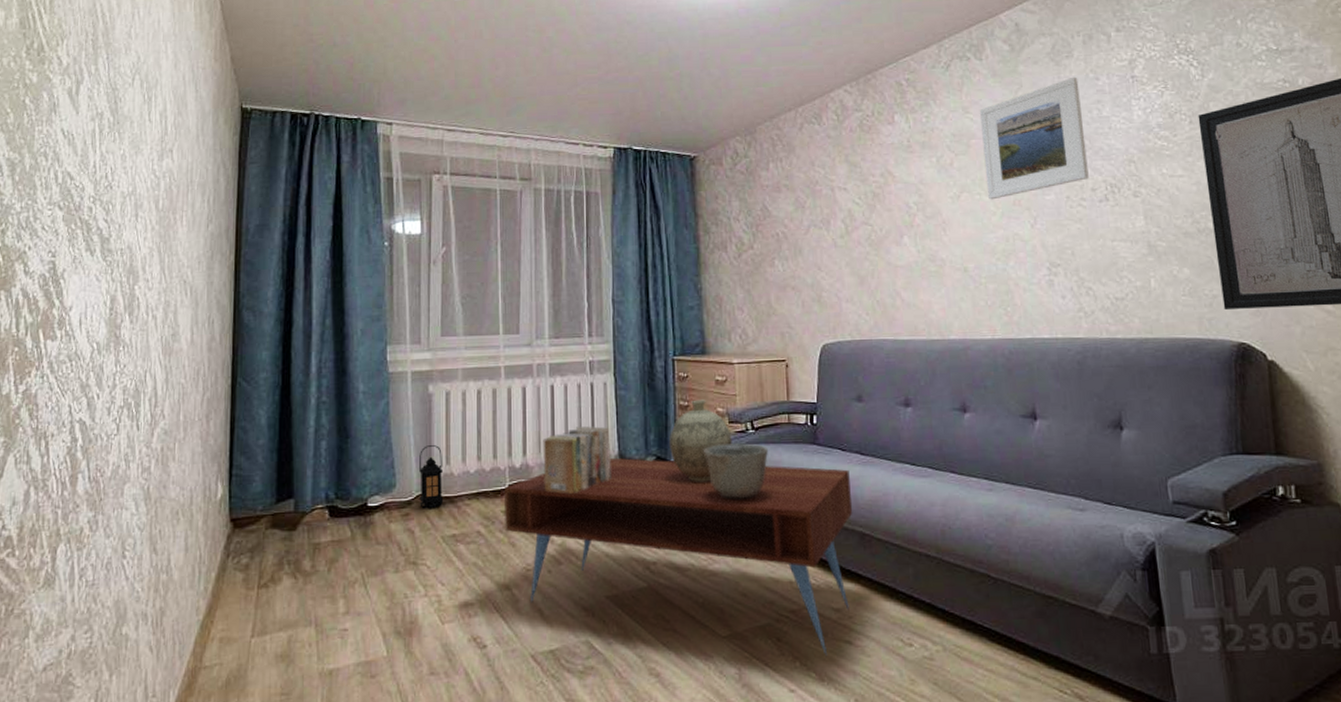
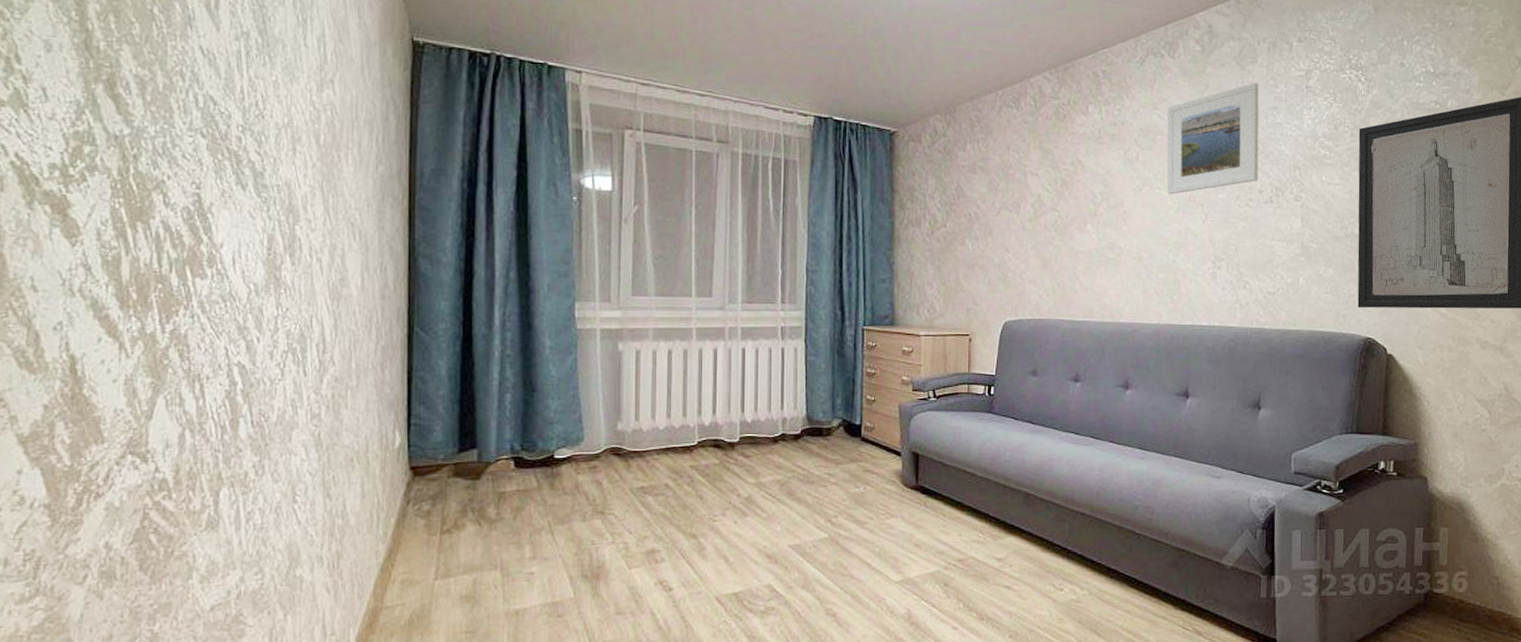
lantern: present [419,445,444,509] -> none [608,402,633,462]
coffee table: present [505,458,853,657] -> none [693,420,1021,600]
books: present [543,426,611,494] -> none [732,389,799,451]
decorative vase: present [668,399,732,482] -> none [854,368,915,444]
ceramic bowl: present [704,443,768,499] -> none [888,410,947,461]

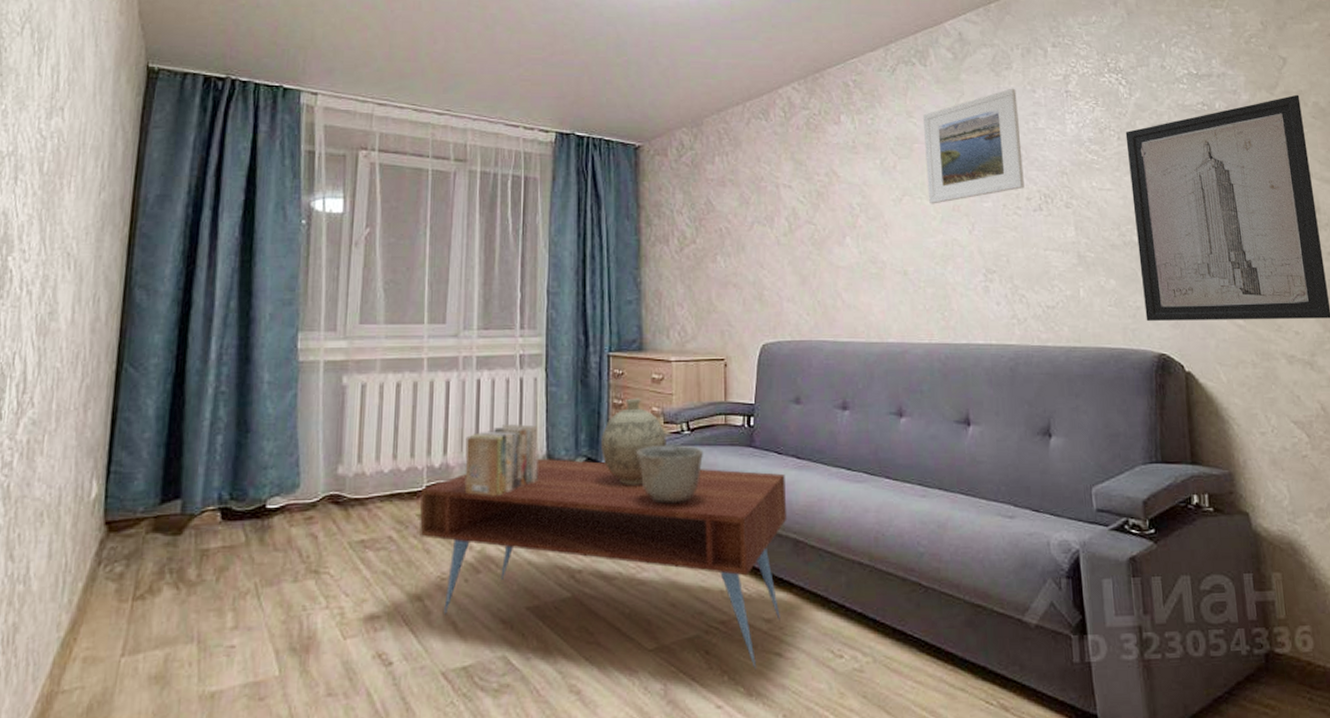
coffee table: none [693,420,1021,600] -> present [420,459,788,671]
books: none [732,389,799,451] -> present [464,424,539,496]
decorative vase: none [854,368,915,444] -> present [600,398,666,485]
ceramic bowl: none [888,410,947,461] -> present [637,445,703,504]

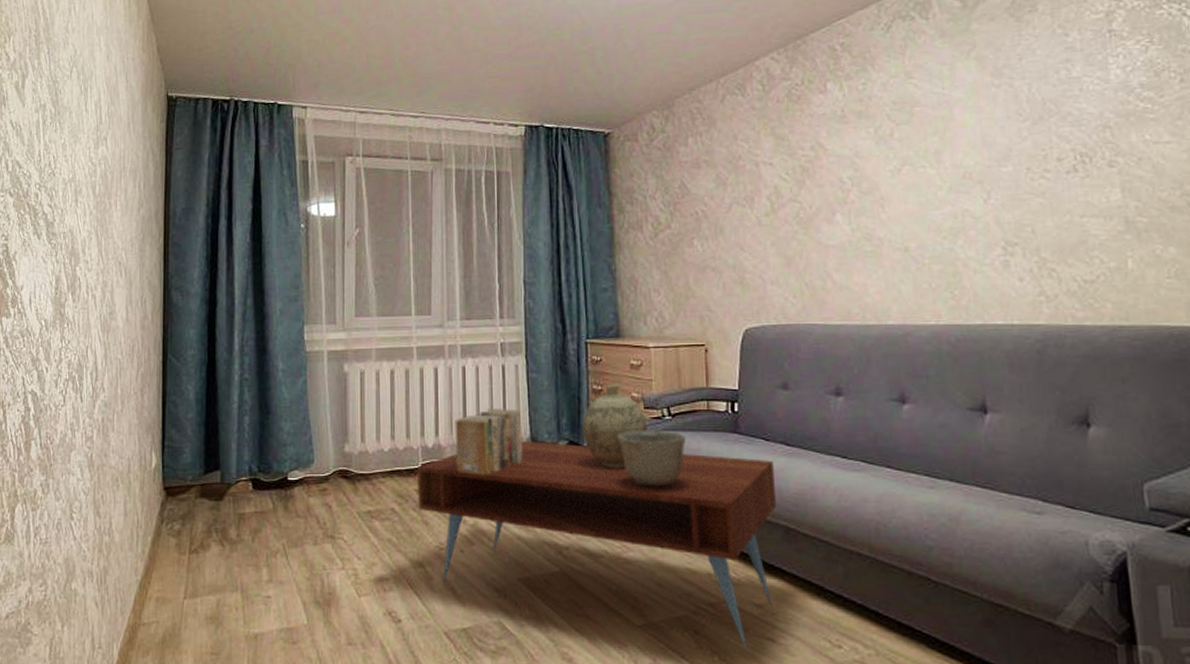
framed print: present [922,88,1024,204] -> none [924,33,1054,173]

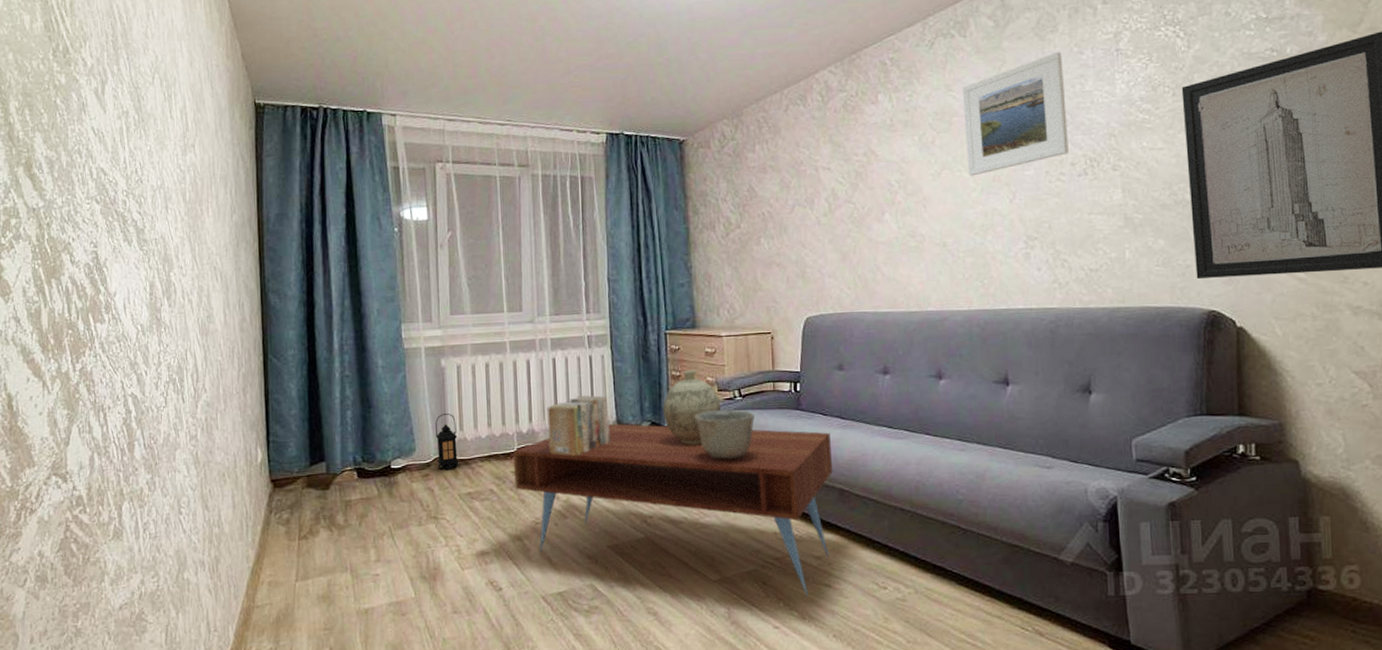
lantern: none [336,423,359,485] -> present [435,414,459,470]
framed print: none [924,33,1054,173] -> present [962,51,1069,176]

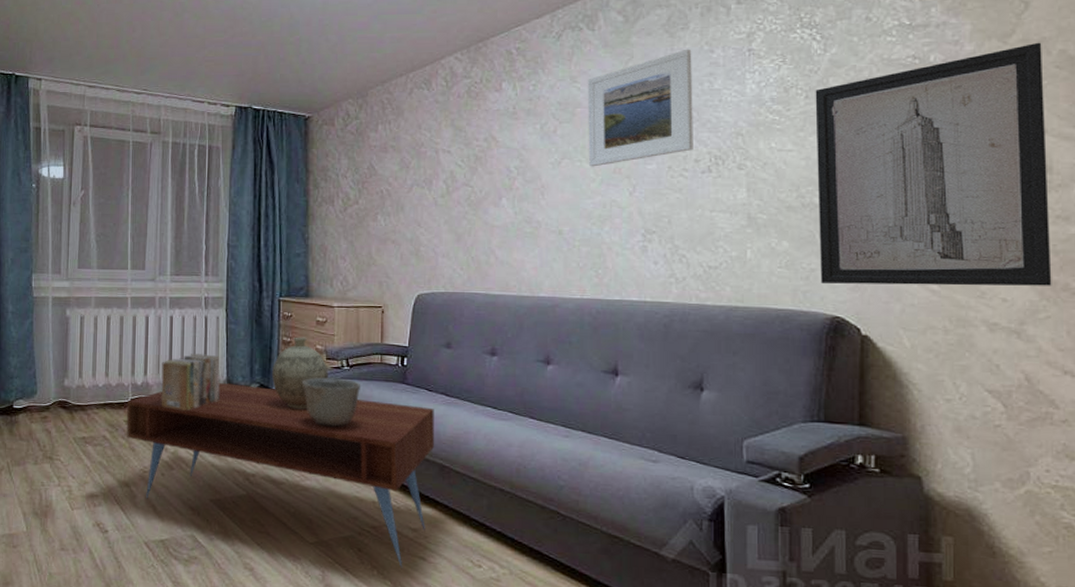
lantern: present [435,414,459,470] -> none [56,361,77,414]

